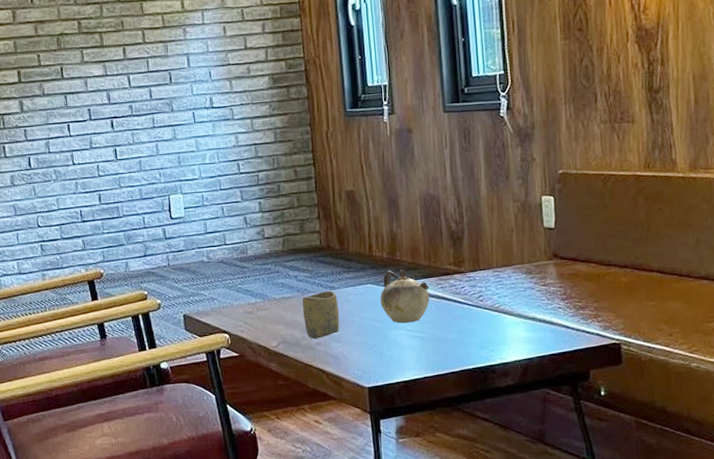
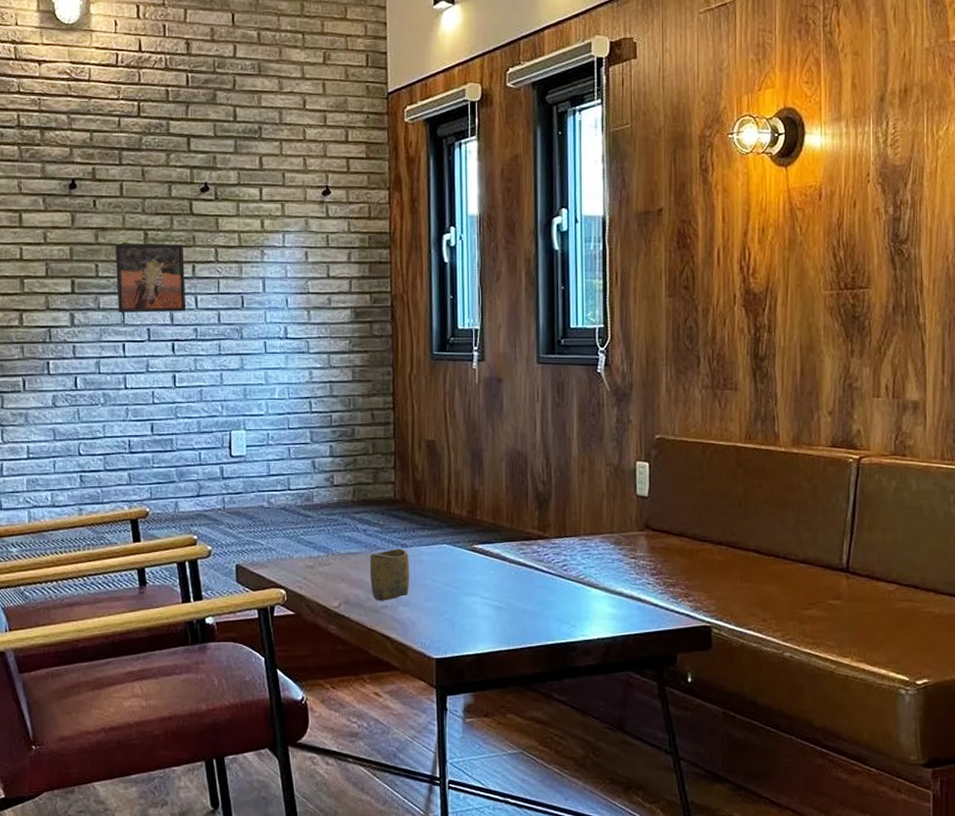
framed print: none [53,29,121,97] -> present [115,244,186,313]
teapot: present [380,269,430,324] -> none [456,530,510,590]

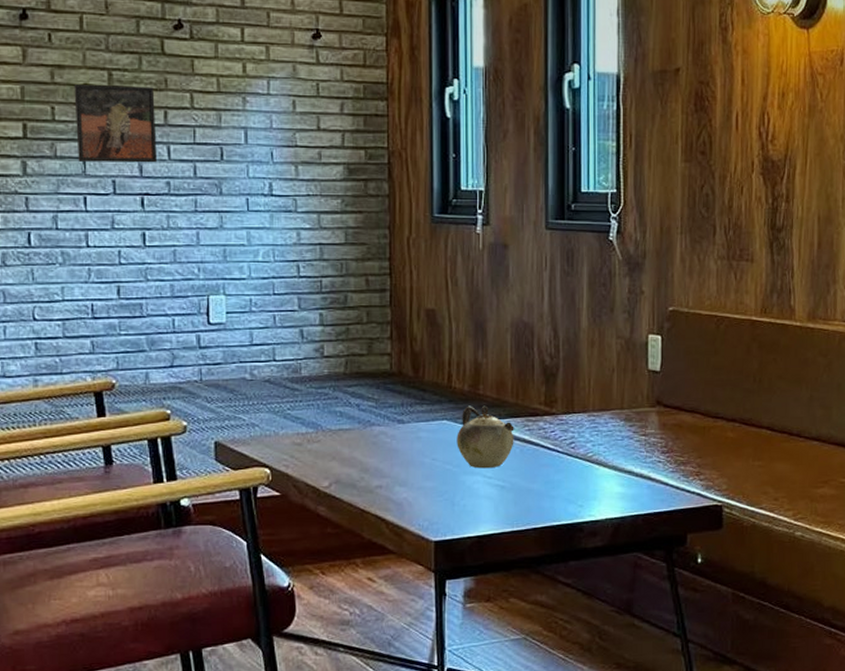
cup: present [369,548,410,601] -> none [363,424,407,480]
teapot: none [456,530,510,590] -> present [457,405,514,469]

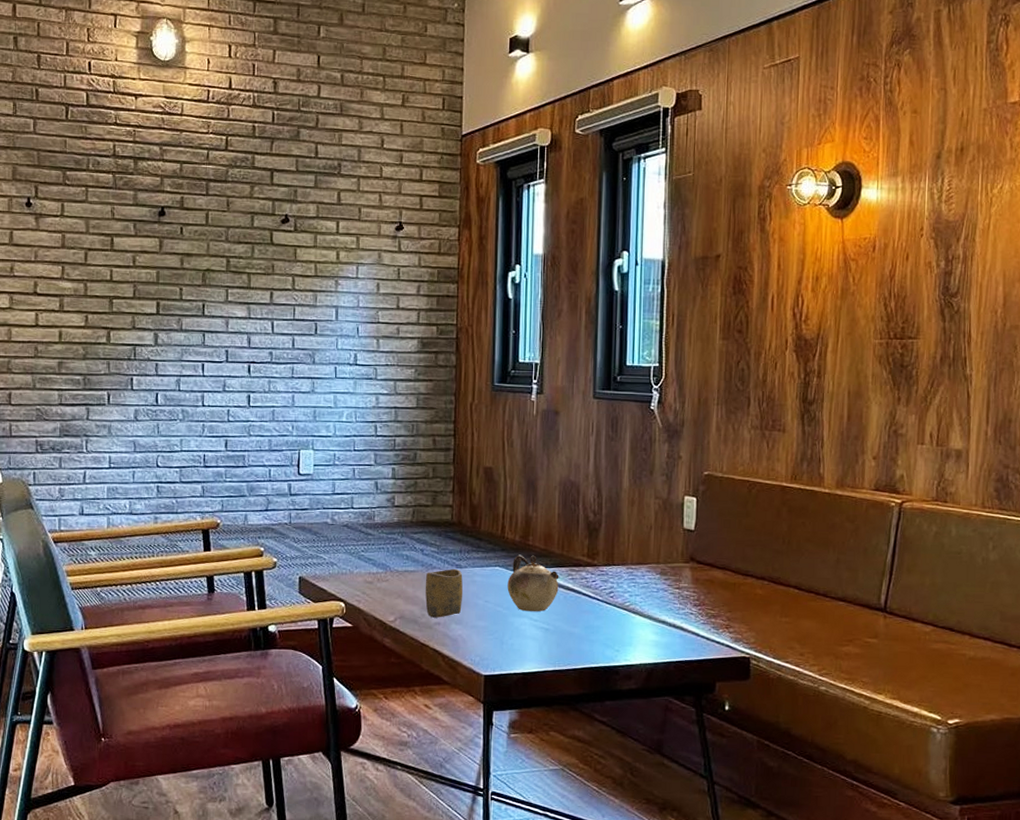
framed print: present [74,85,158,163] -> none [198,270,263,336]
cup: none [363,424,407,480] -> present [425,568,464,618]

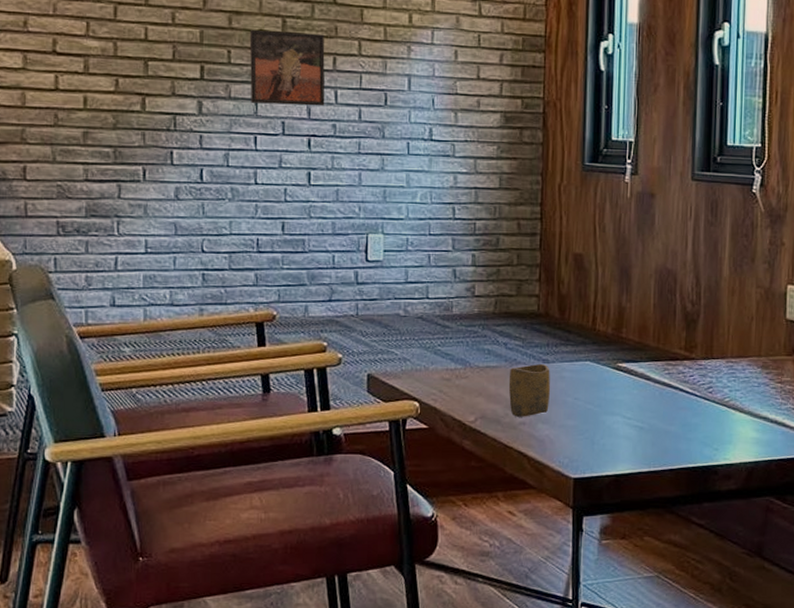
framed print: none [198,270,263,336] -> present [249,30,325,106]
teapot: present [507,554,559,612] -> none [598,348,655,410]

